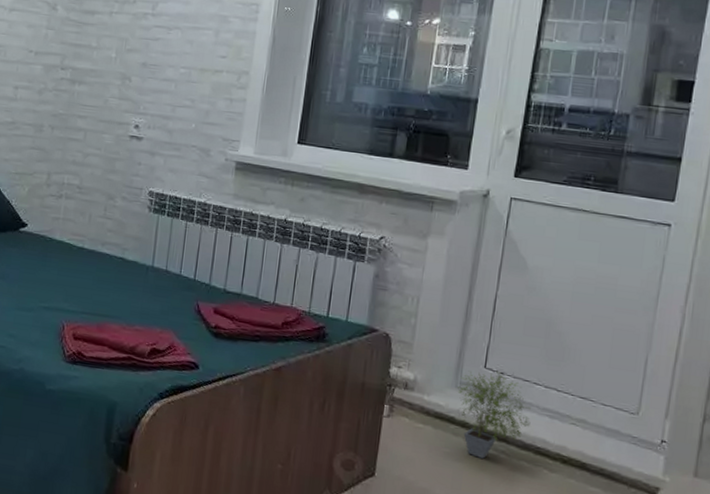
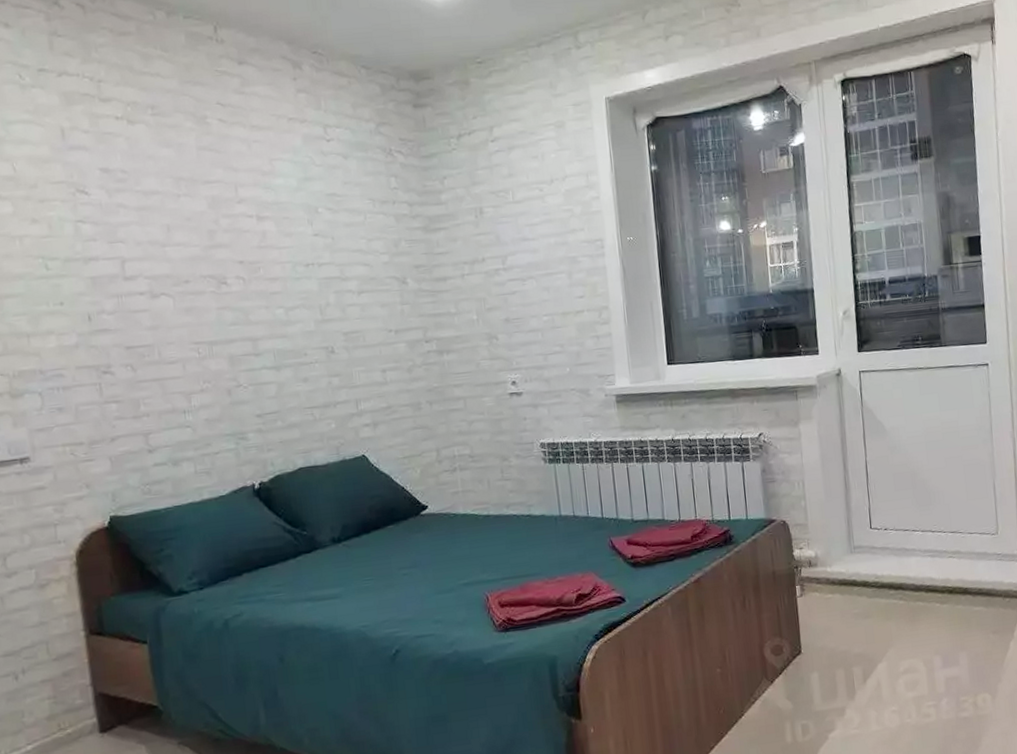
potted plant: present [457,371,531,459] -> none [853,528,918,610]

